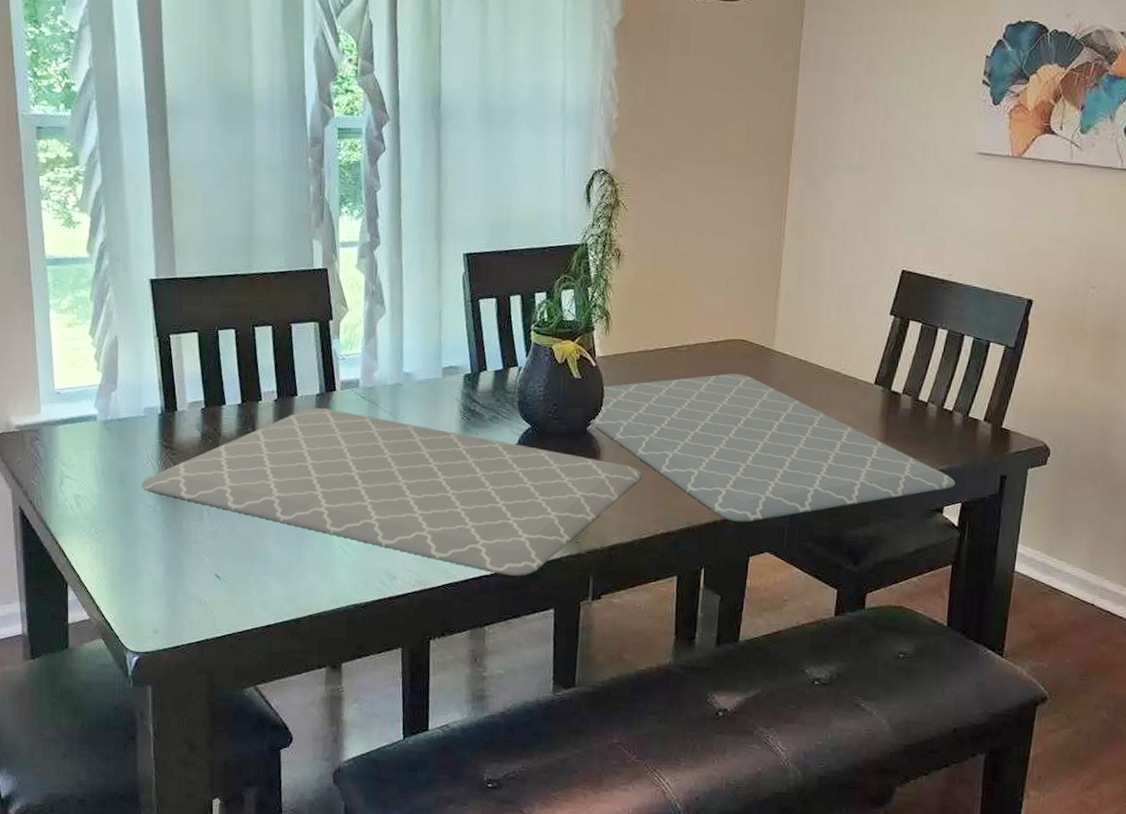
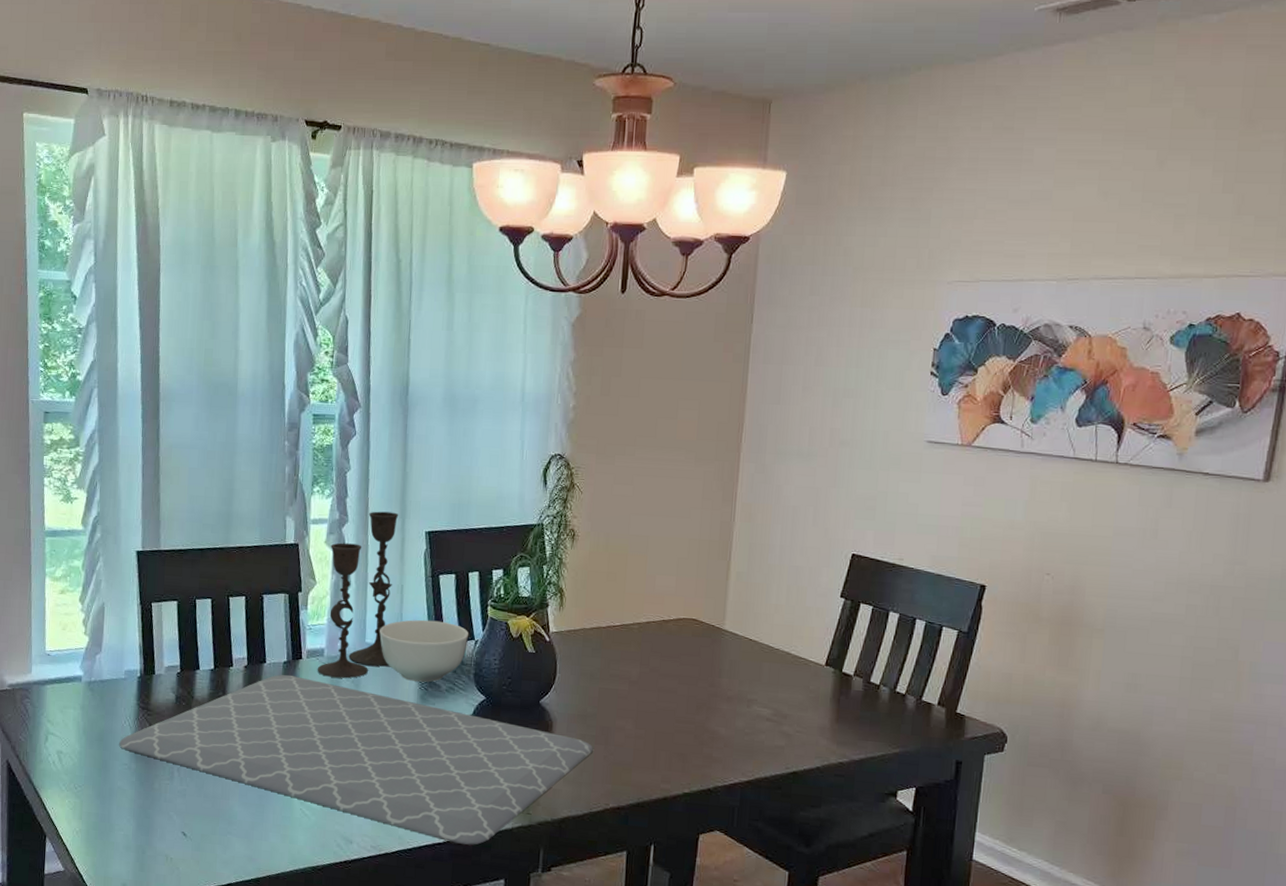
candlestick: none [352,232,435,410] -> present [317,511,399,679]
bowl: none [418,346,512,412] -> present [379,619,469,682]
placemat: present [588,373,956,523] -> none [541,651,910,800]

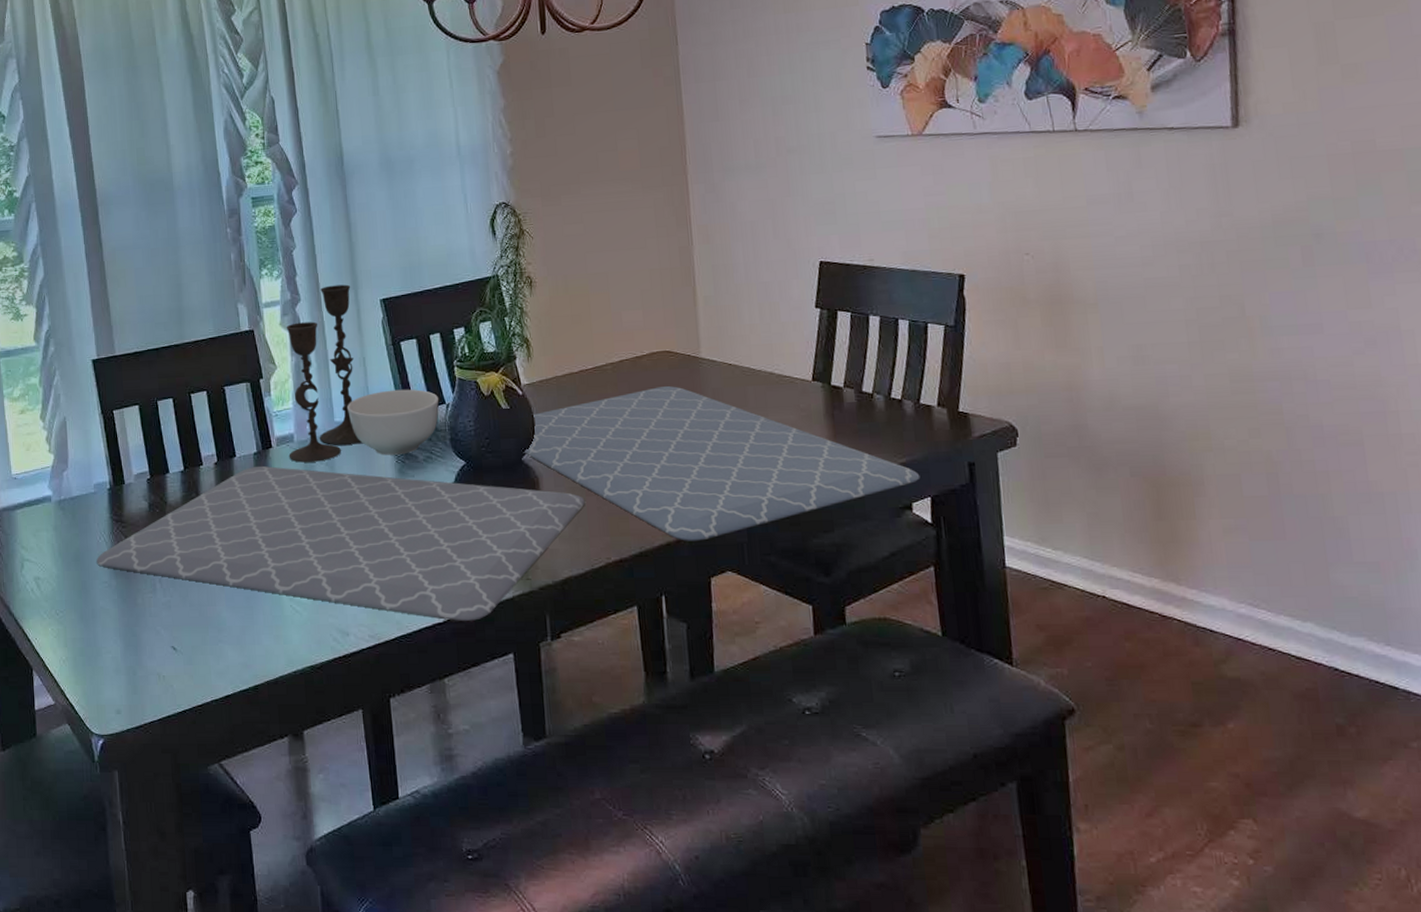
placemat: none [541,651,910,800] -> present [523,385,921,541]

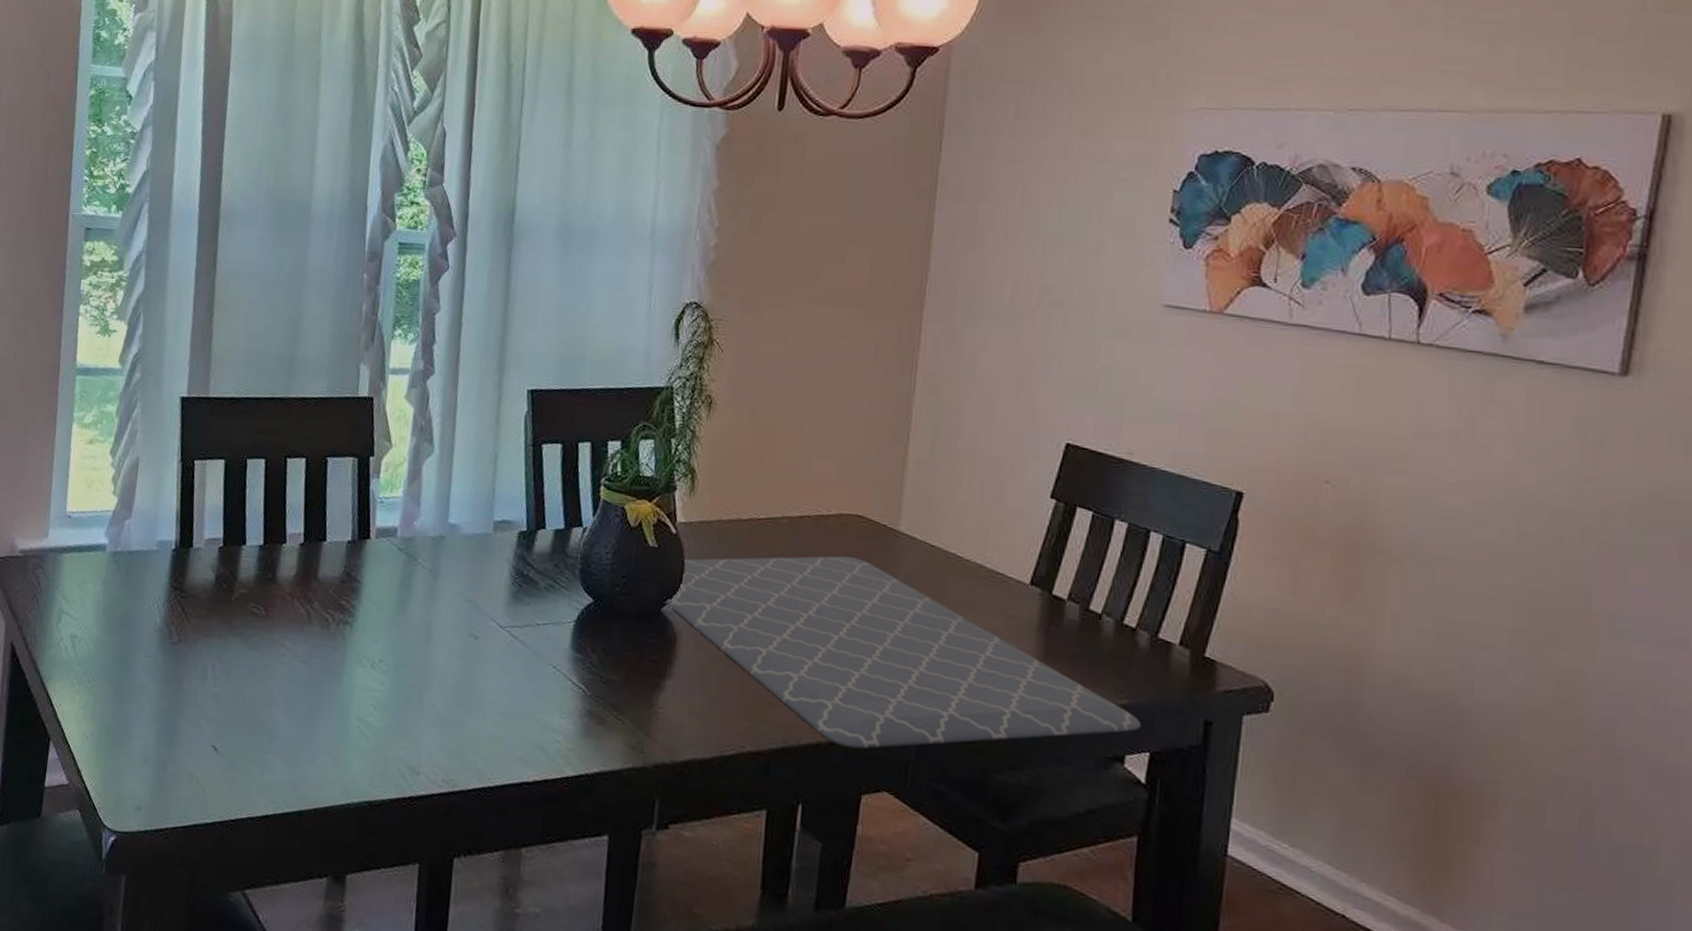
placemat: present [96,466,585,622] -> none [144,556,727,789]
candlestick: present [286,284,362,463] -> none [387,362,496,566]
bowl: present [347,389,439,455] -> none [465,497,576,577]

